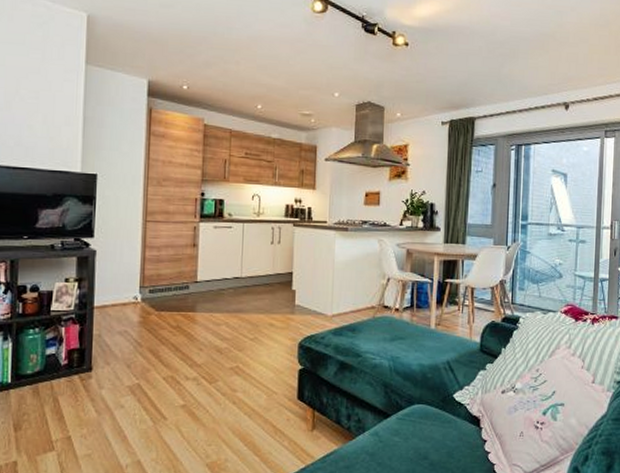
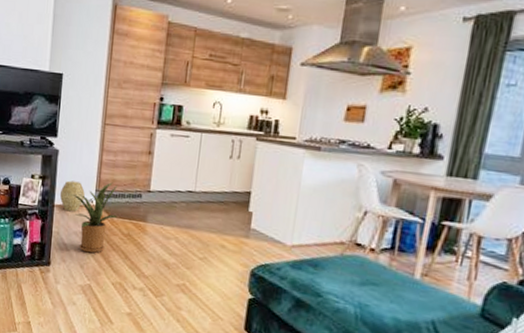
woven basket: none [99,280,128,312] -> present [59,180,85,212]
house plant: none [108,277,165,351] -> present [67,182,118,254]

